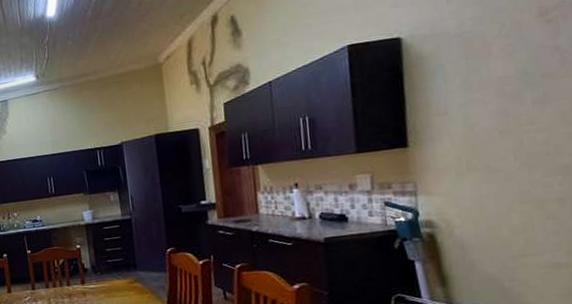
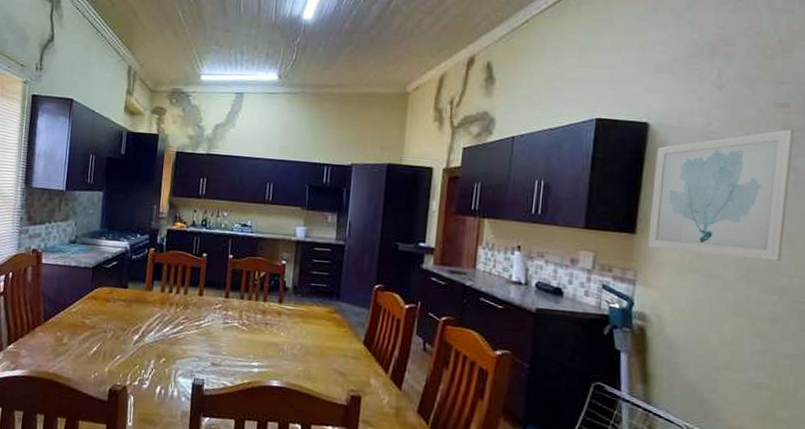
wall art: none [414,9,560,157] -> present [648,129,794,261]

